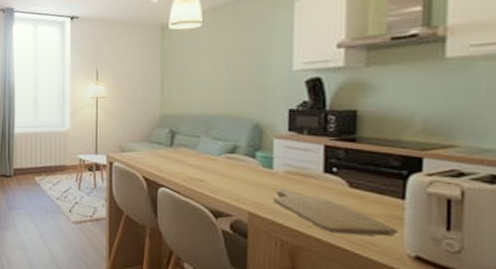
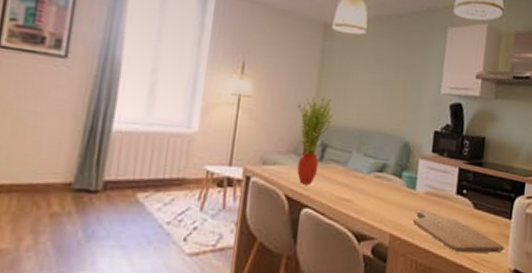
potted plant: none [145,89,179,167] -> present [297,96,334,185]

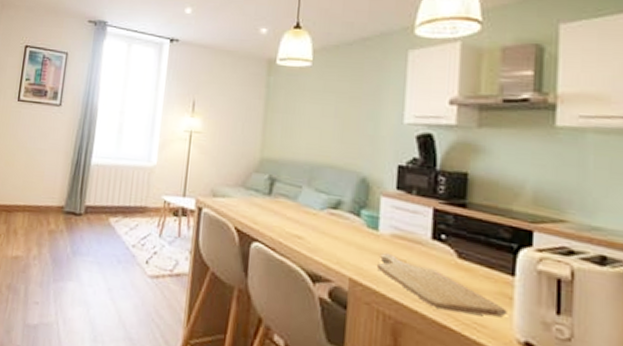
potted plant: present [297,96,334,185] -> none [244,130,281,219]

